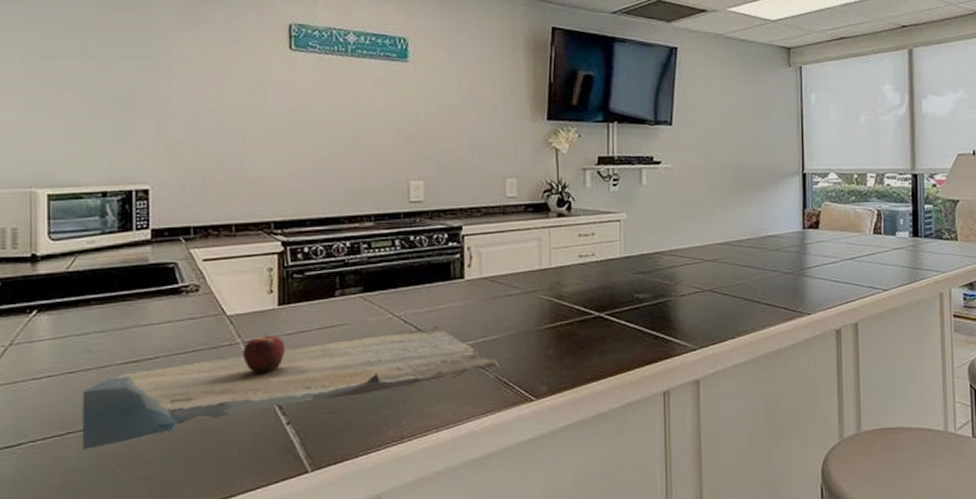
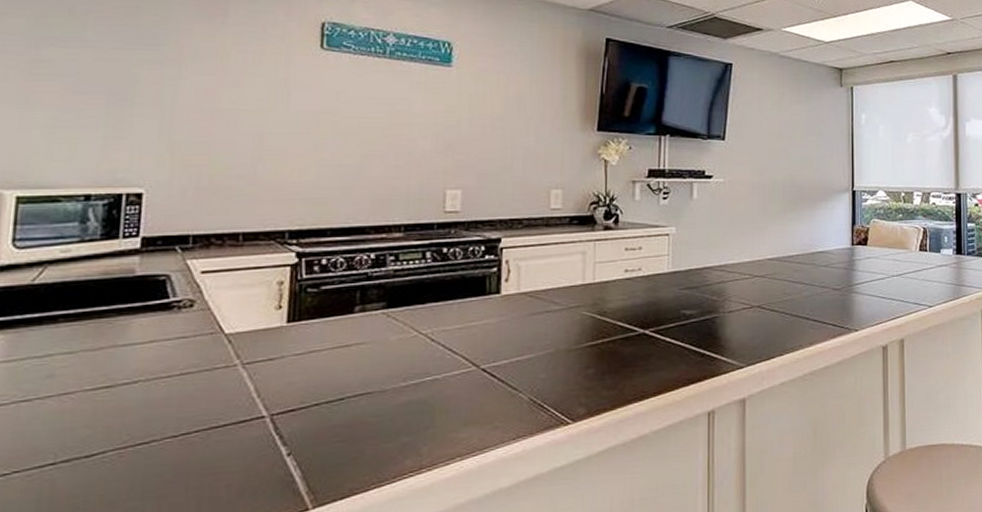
cutting board: present [83,326,500,450] -> none [31,344,535,491]

